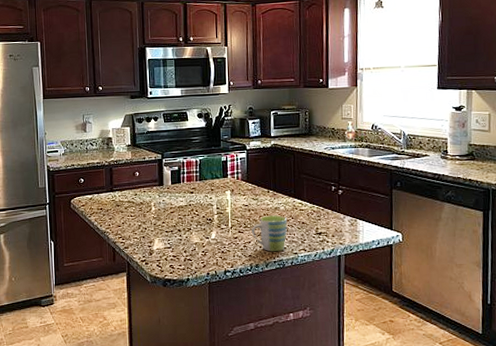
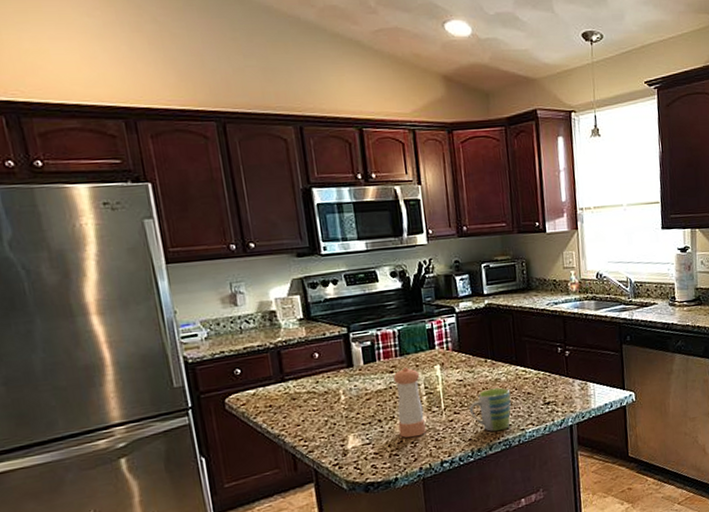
pepper shaker: none [193,190,215,248] -> present [393,367,426,438]

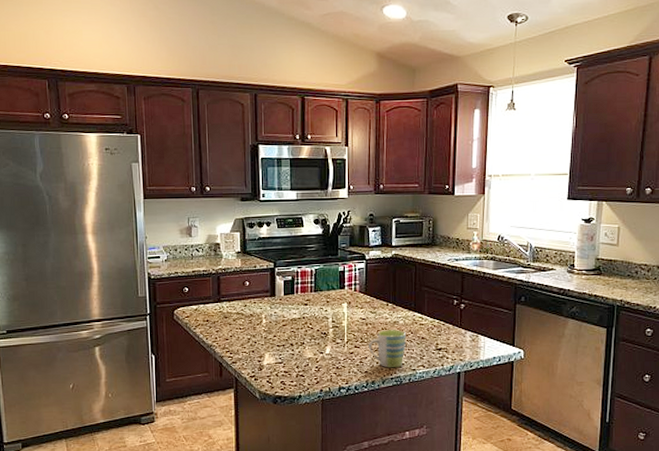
pepper shaker: present [393,367,426,438] -> none [307,302,329,363]

